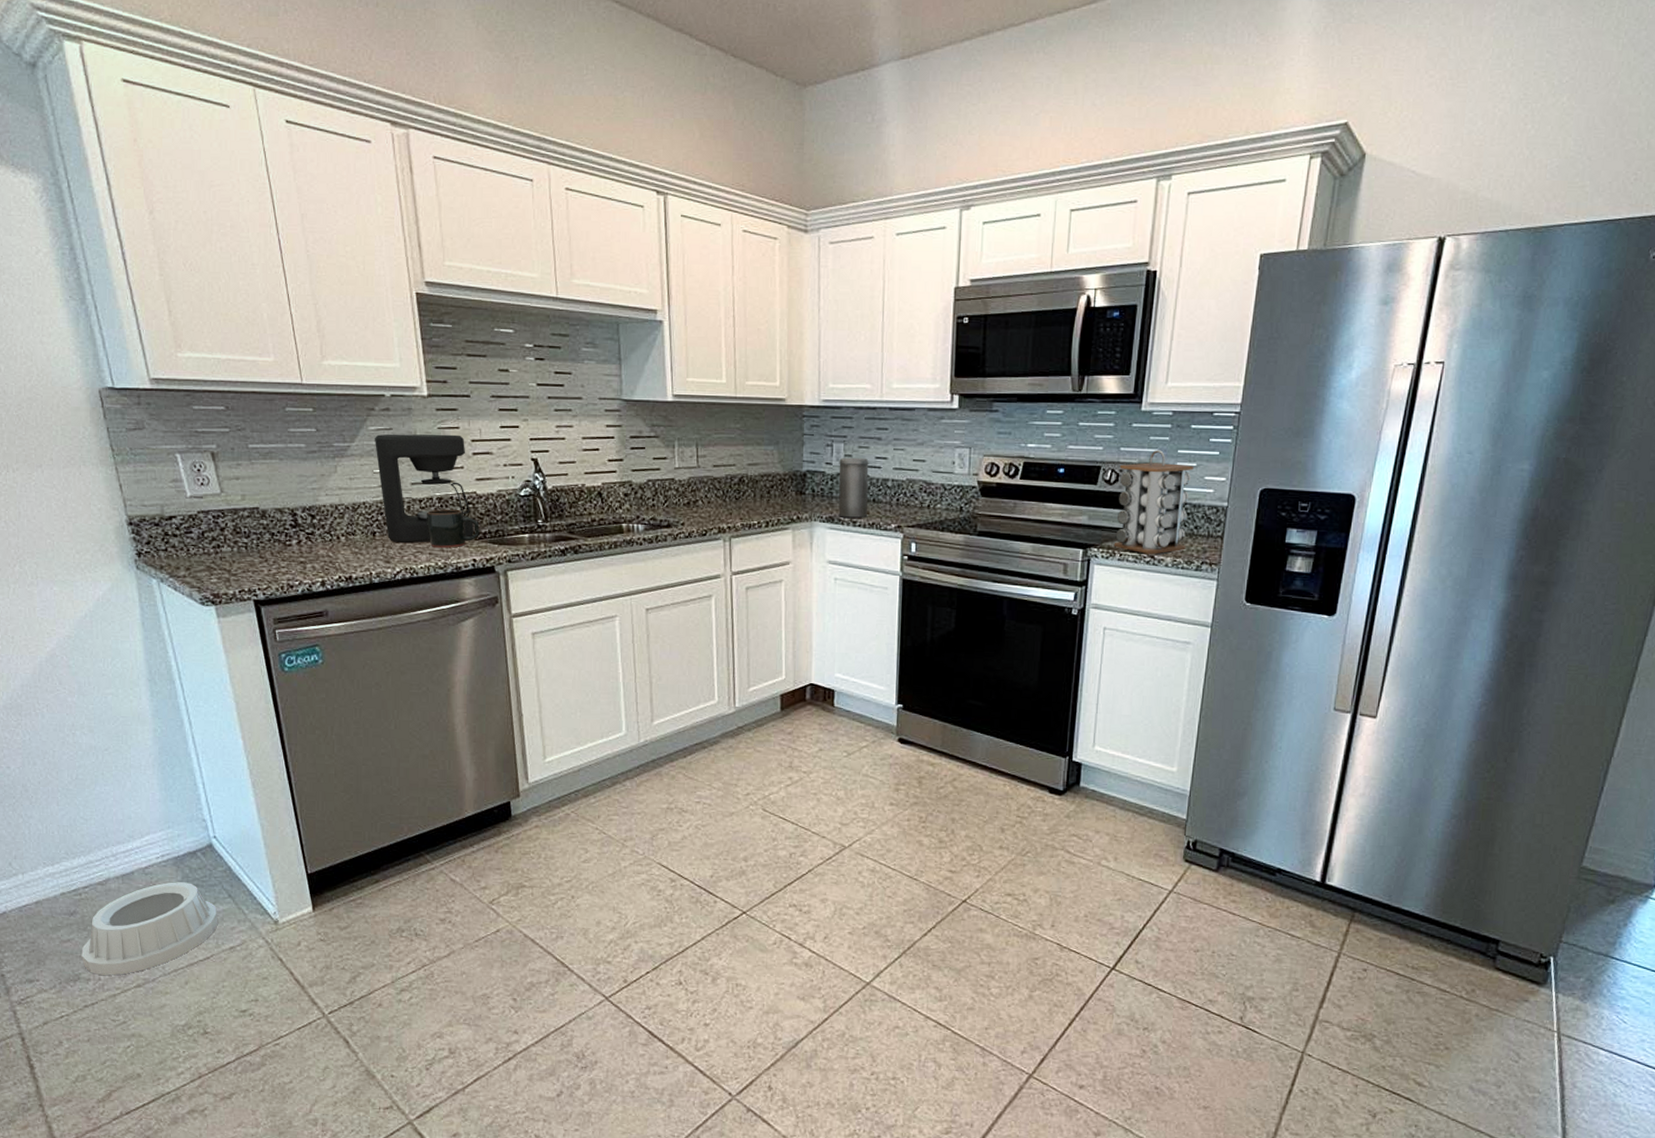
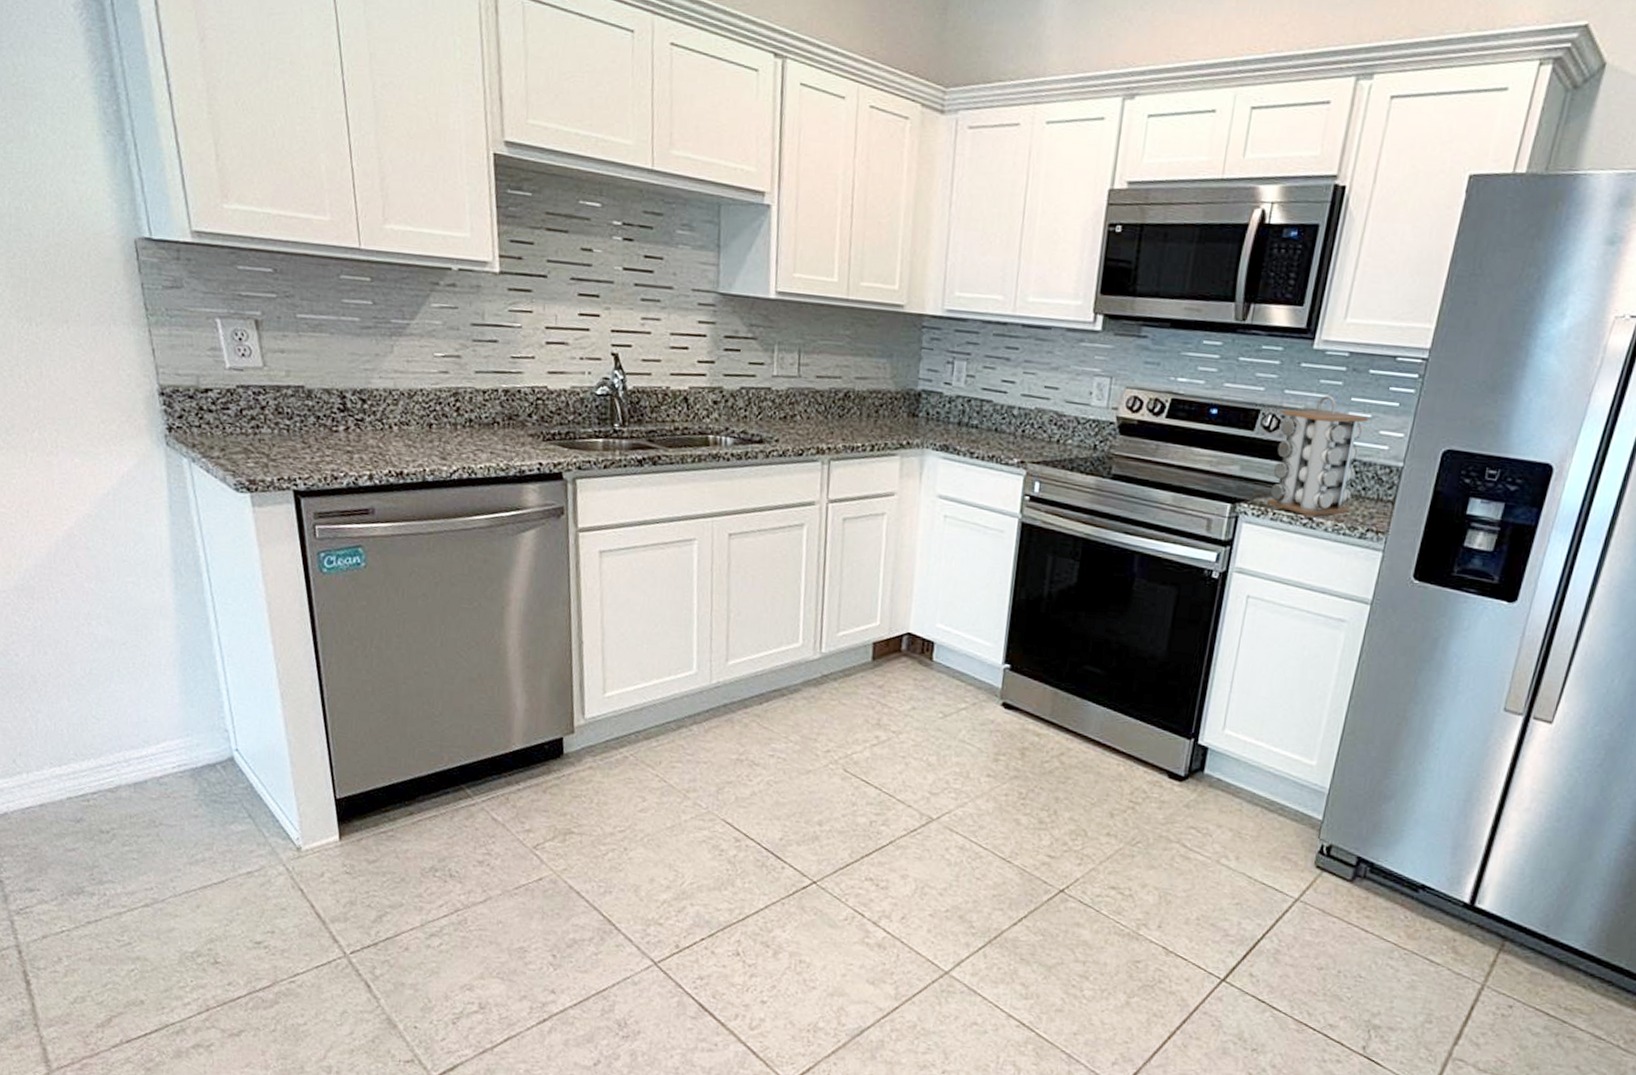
pet bowl: present [81,882,218,976] -> none [86,795,236,892]
coffee maker: present [374,434,475,544] -> none [436,313,543,441]
mug: present [426,508,480,548] -> none [489,403,549,448]
canister: present [838,457,869,519] -> none [954,377,994,450]

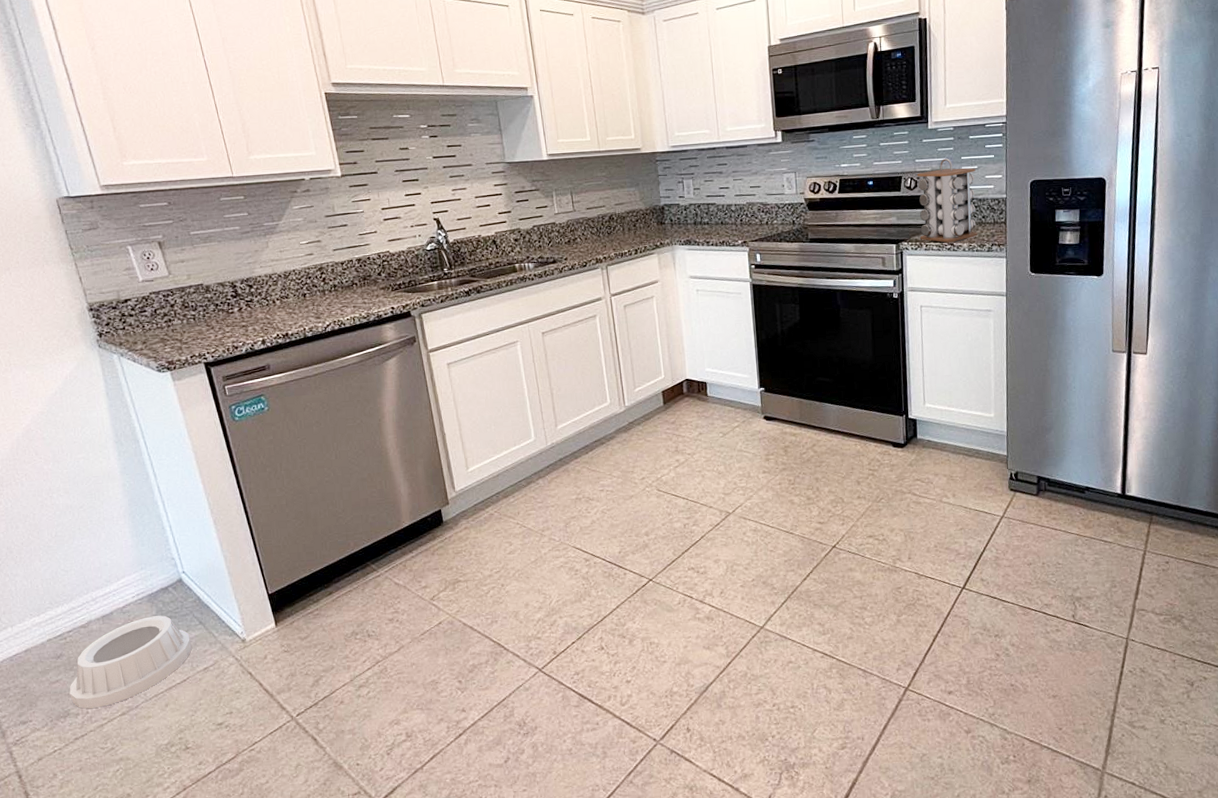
pet bowl: none [86,795,236,892] -> present [69,615,192,709]

